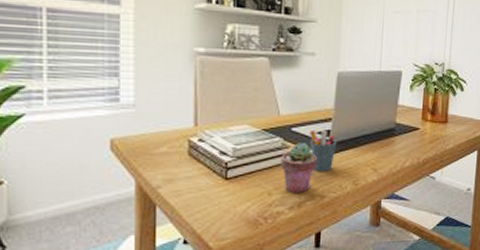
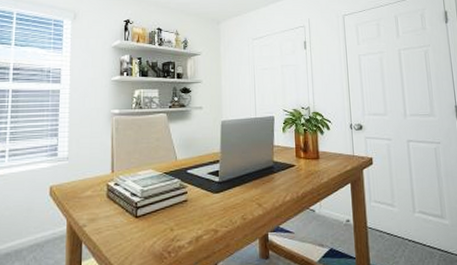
potted succulent: present [281,143,317,193] -> none [180,183,209,228]
pen holder: present [309,130,337,172] -> none [201,171,225,209]

